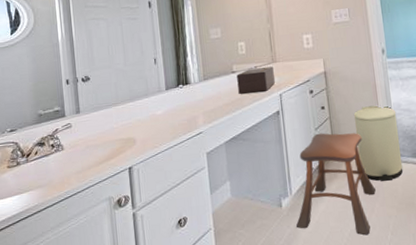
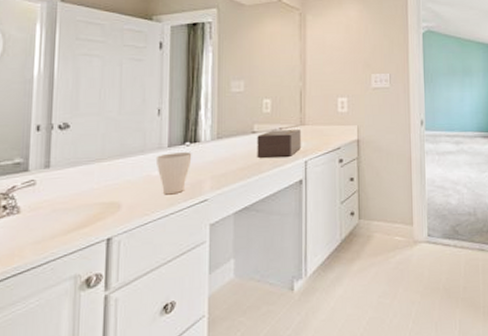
cup: none [157,93,186,130] -> present [155,152,192,195]
stool: present [296,133,376,235] -> none [308,207,400,324]
pedal bin: present [354,105,403,181] -> none [385,180,431,263]

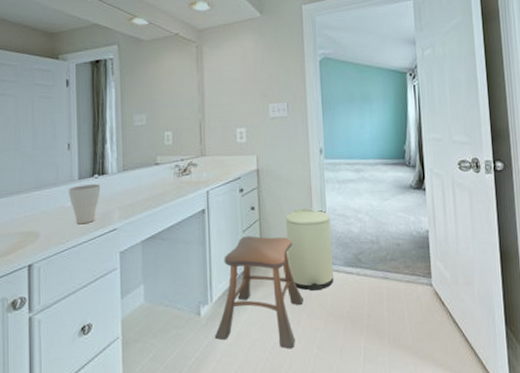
jewelry box: present [257,130,301,158] -> none [160,160,202,188]
stool: none [308,207,400,324] -> present [215,235,303,349]
pedal bin: none [385,180,431,263] -> present [286,208,334,291]

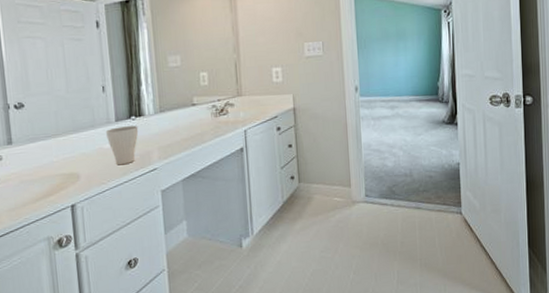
stool: present [215,235,303,349] -> none [257,172,340,275]
pedal bin: present [286,208,334,291] -> none [323,144,369,222]

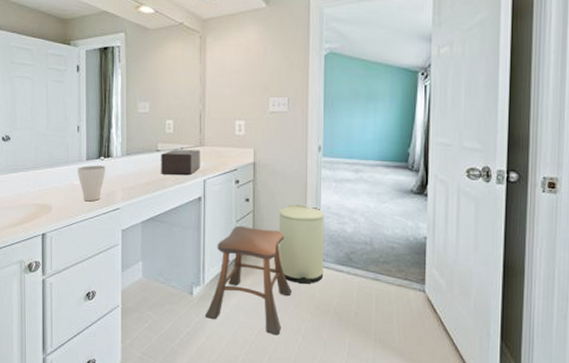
jewelry box: none [197,100,240,129] -> present [161,150,200,175]
stool: none [257,172,340,275] -> present [206,225,292,336]
pedal bin: none [323,144,369,222] -> present [279,204,325,284]

